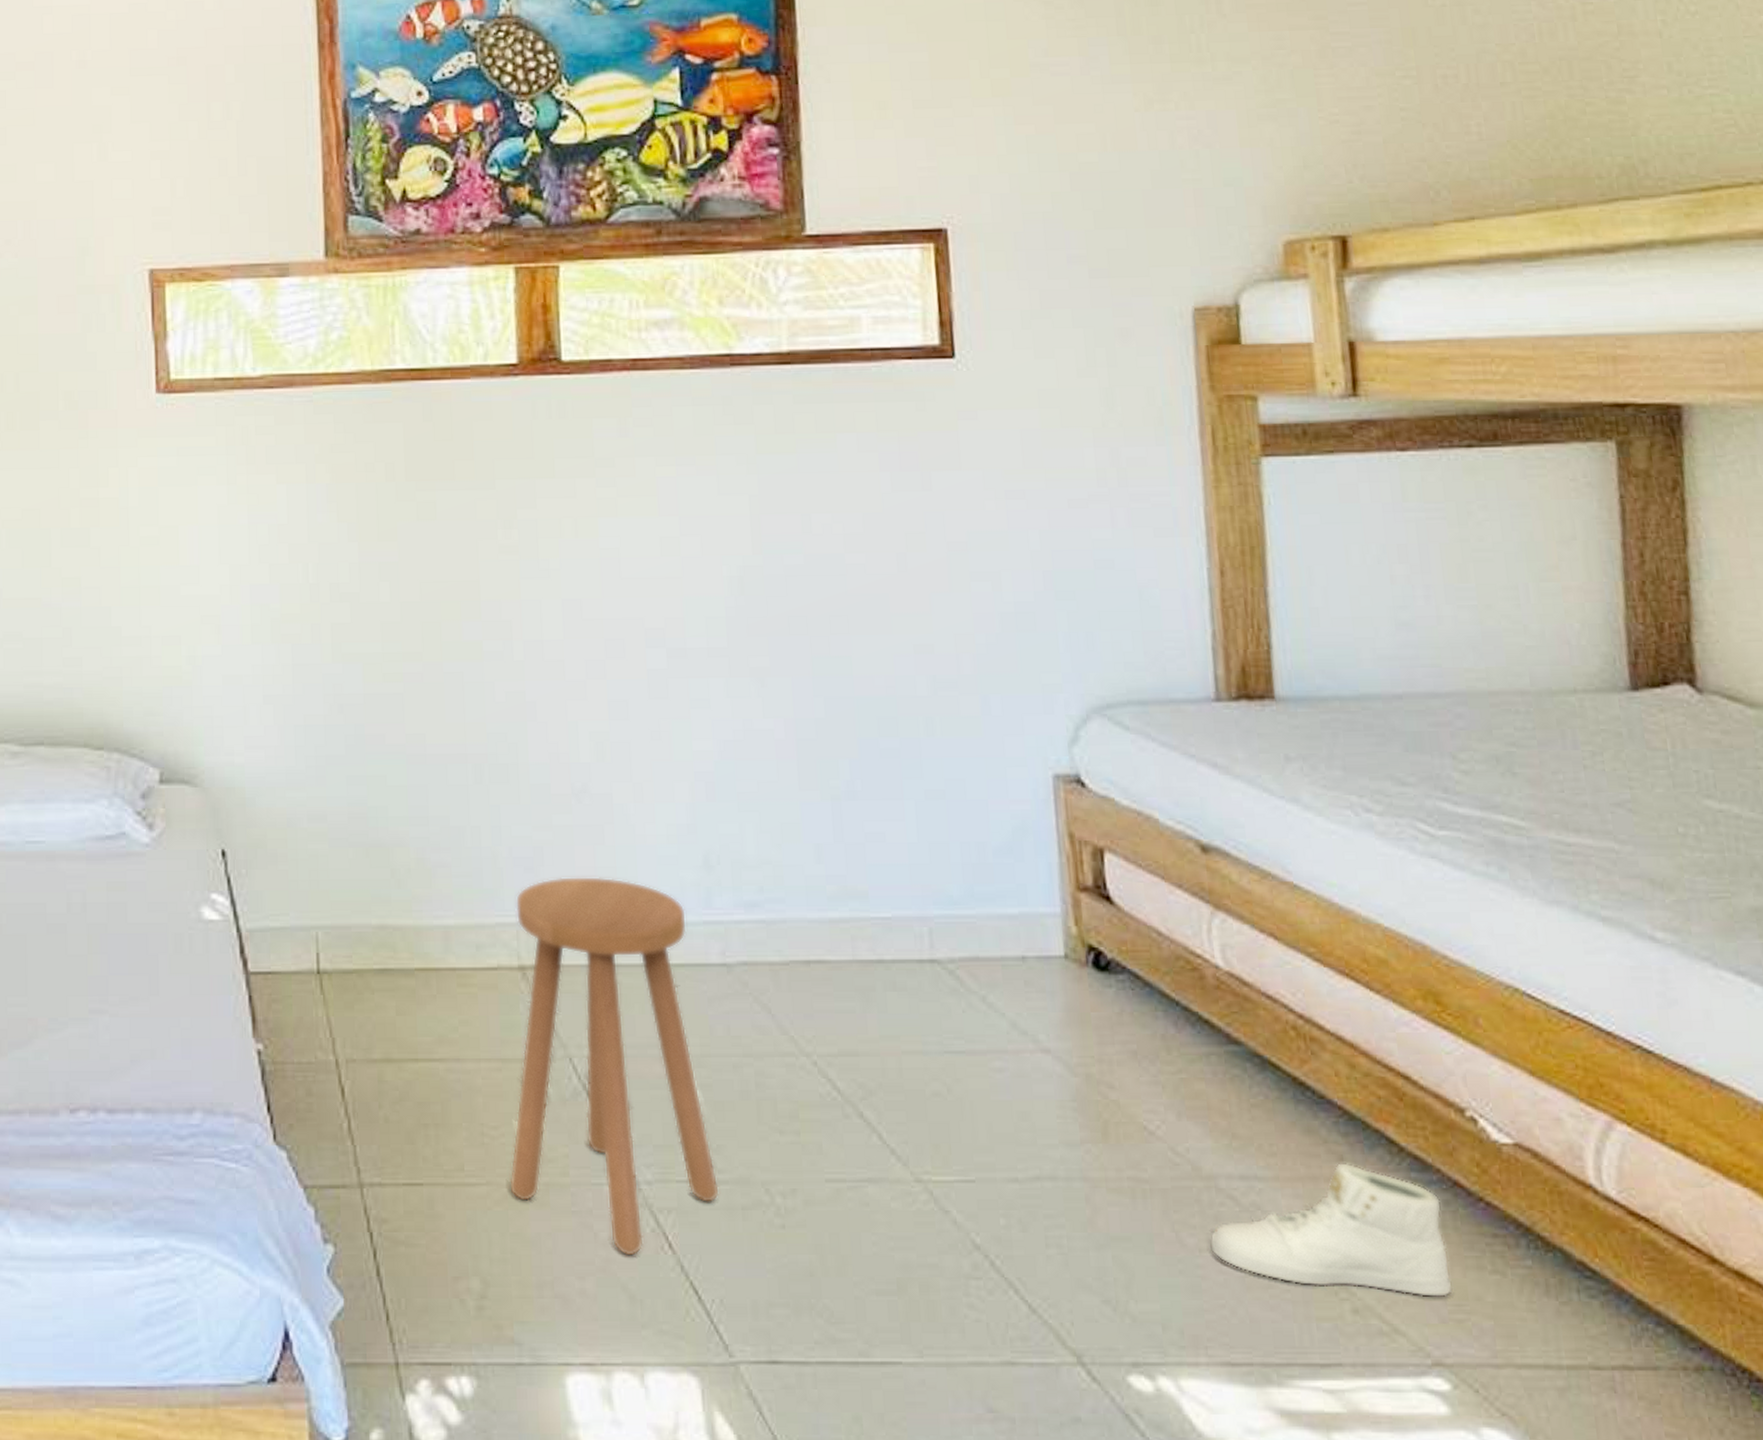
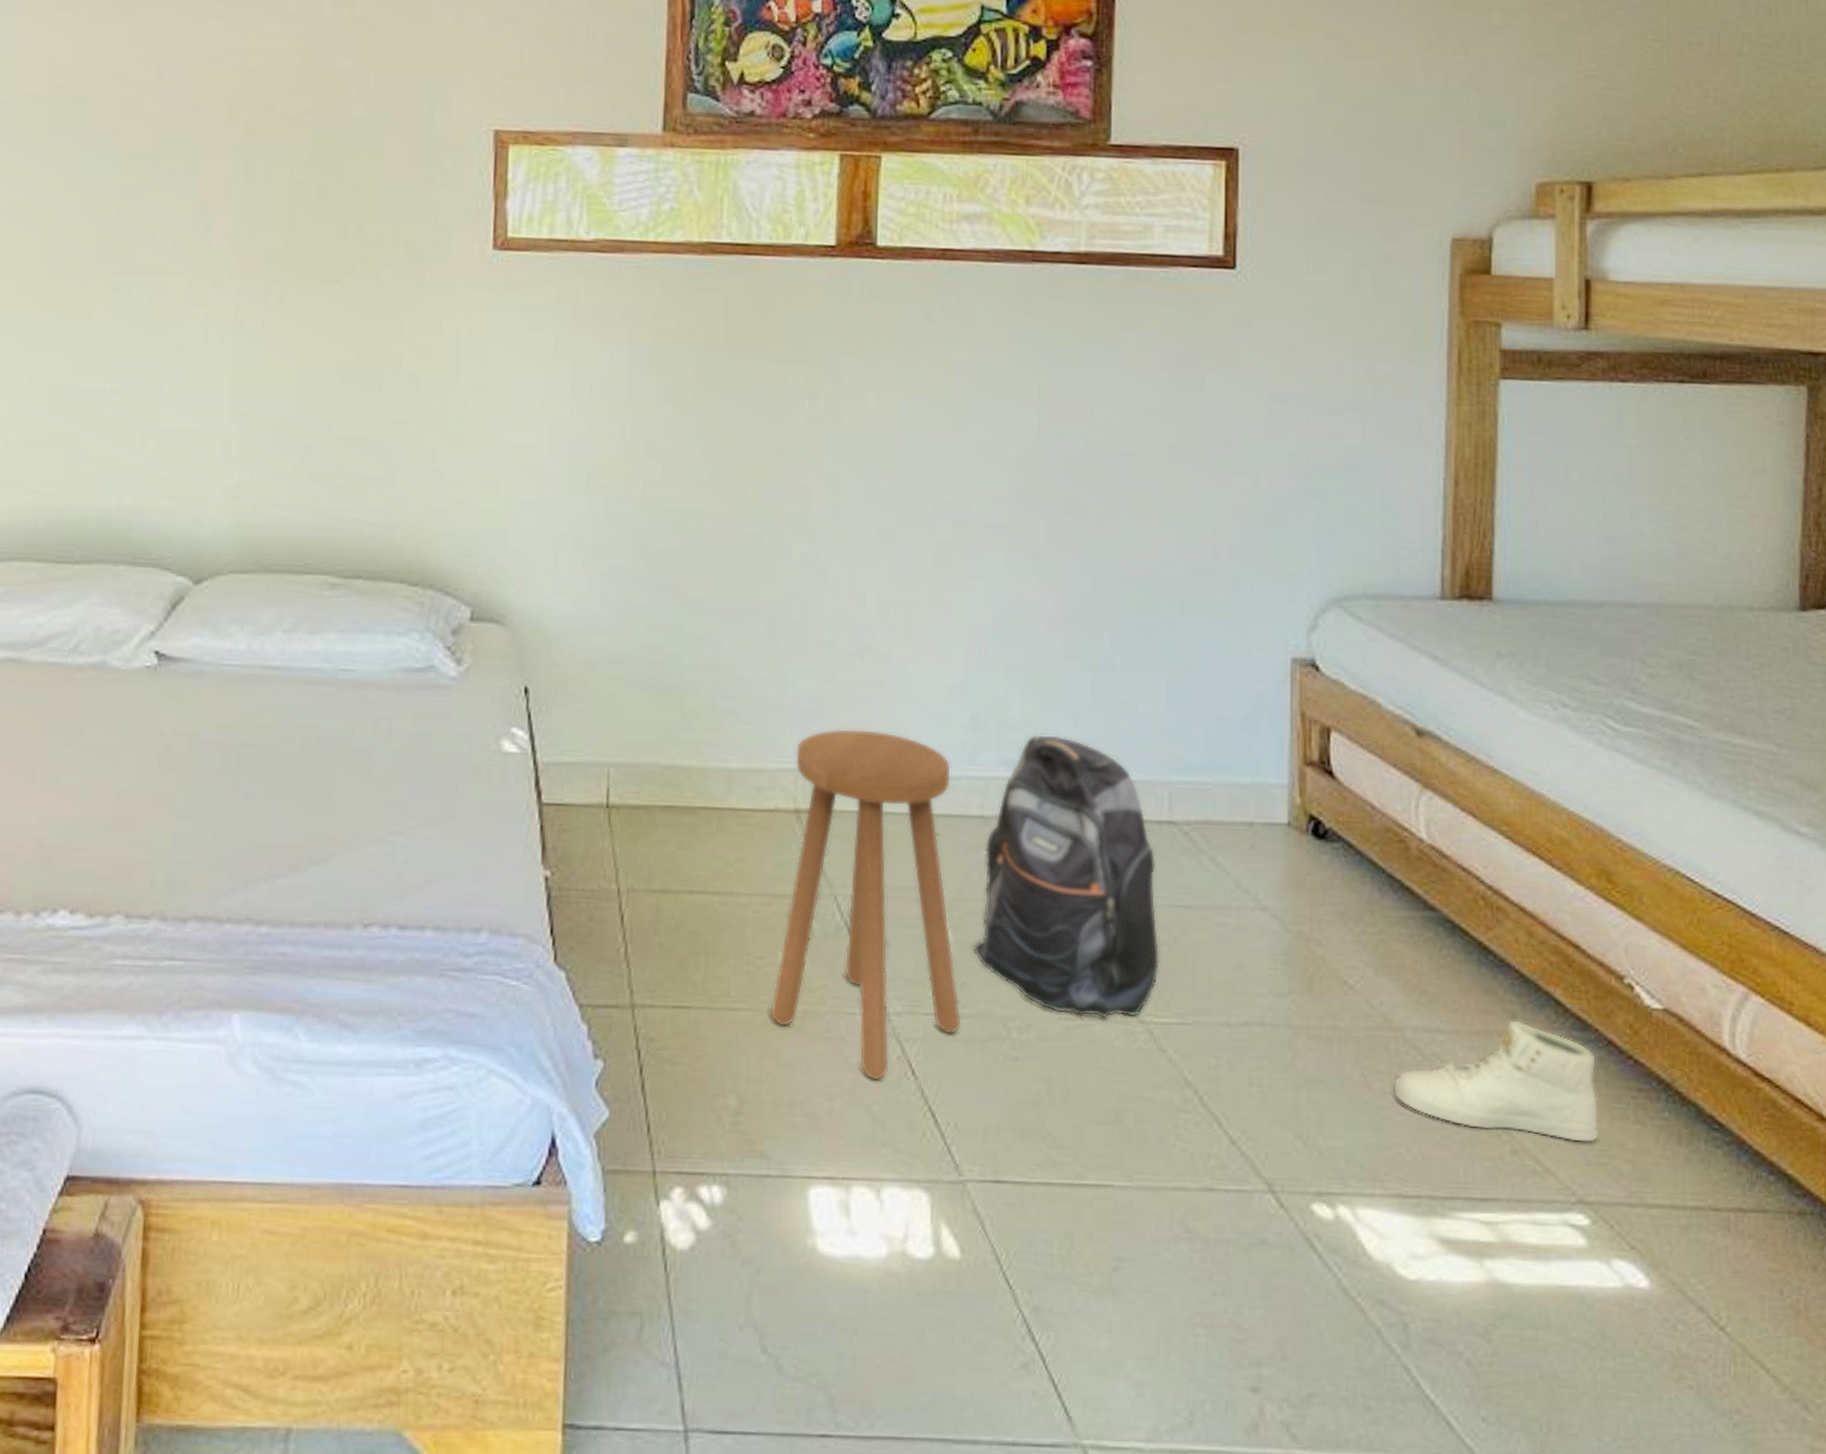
backpack: none [724,871,935,1180] -> present [972,733,1160,1020]

